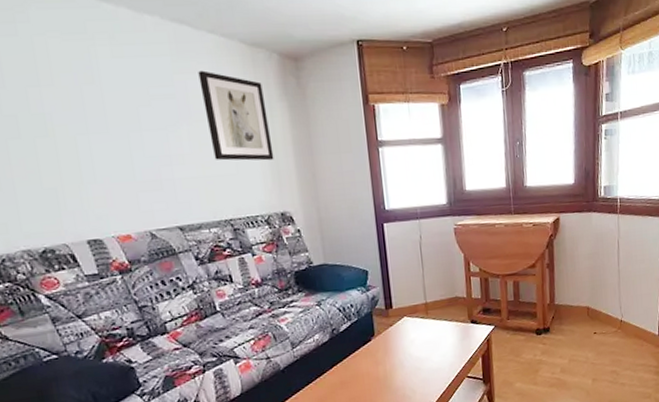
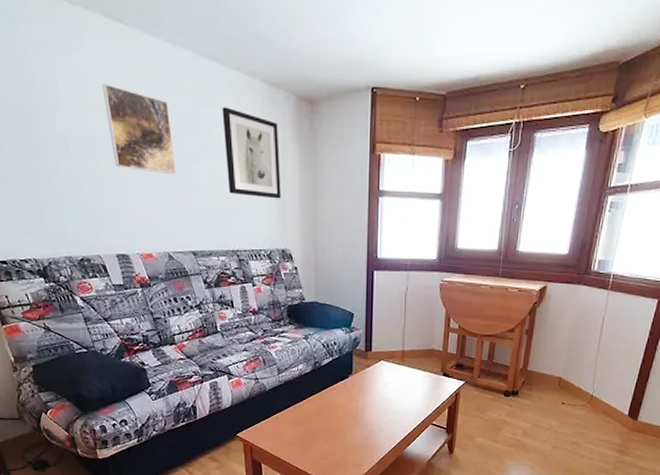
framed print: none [55,56,152,147] -> present [102,83,177,175]

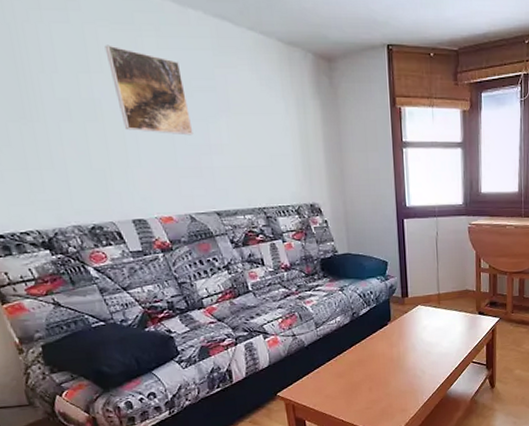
wall art: present [222,107,281,199] -> none [237,66,306,155]

